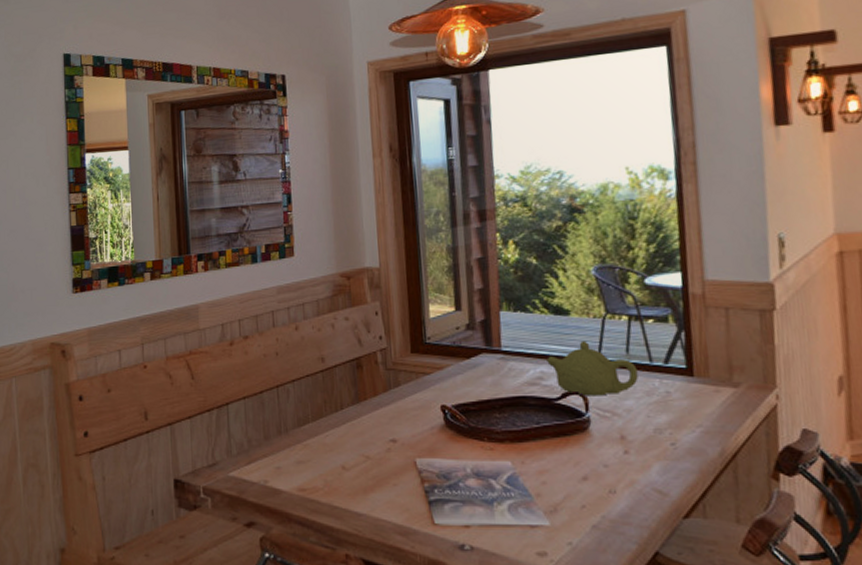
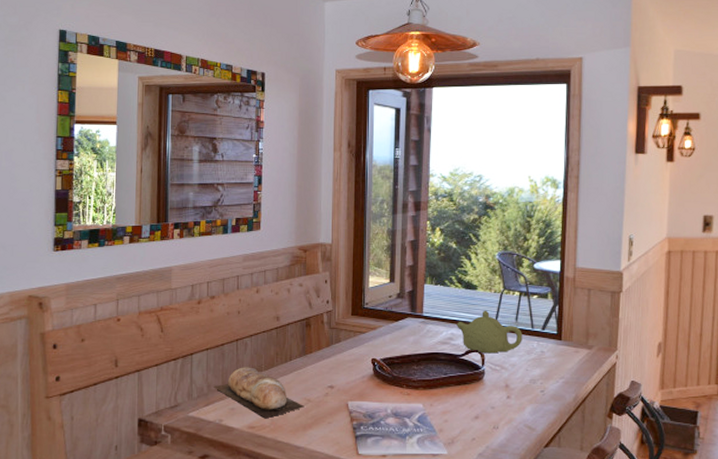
bread loaf: none [253,418,363,480] -> present [212,367,305,419]

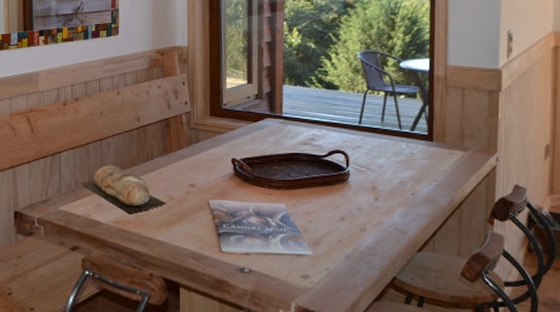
teapot: present [457,310,522,354] -> none [318,110,390,155]

